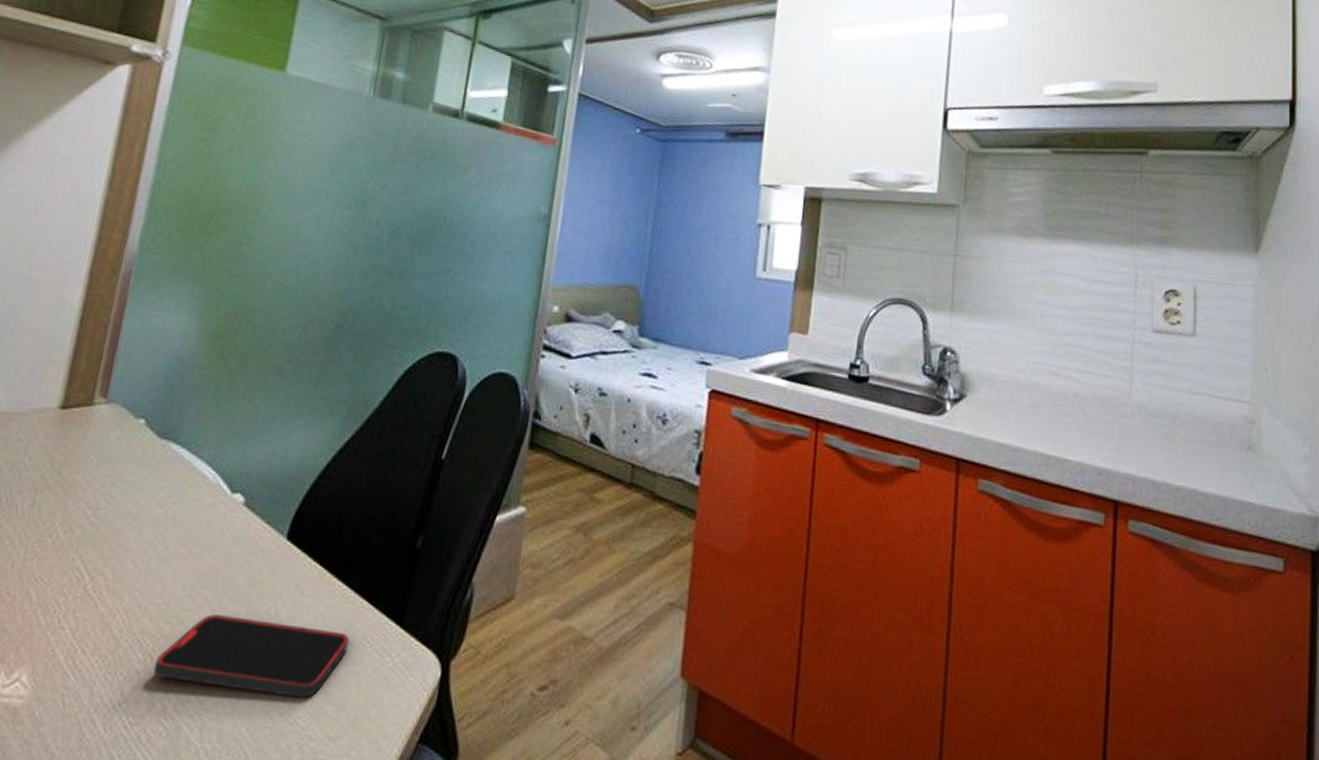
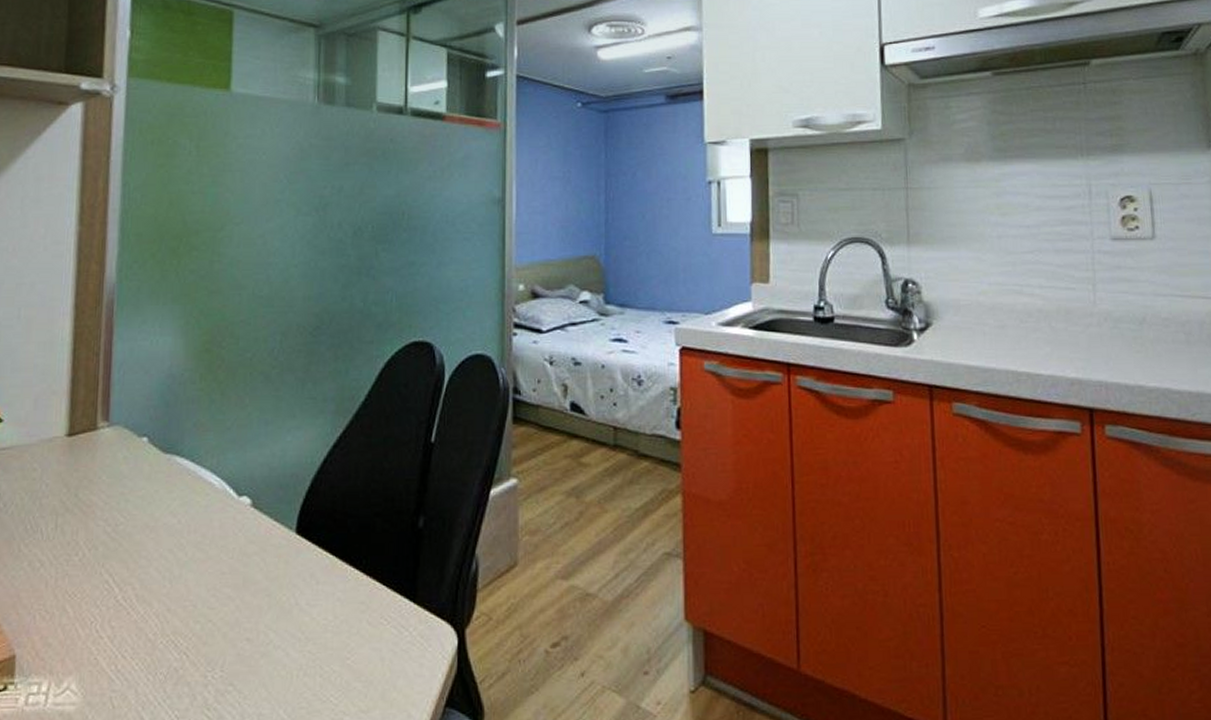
smartphone: present [154,614,349,698] -> none [191,610,367,678]

